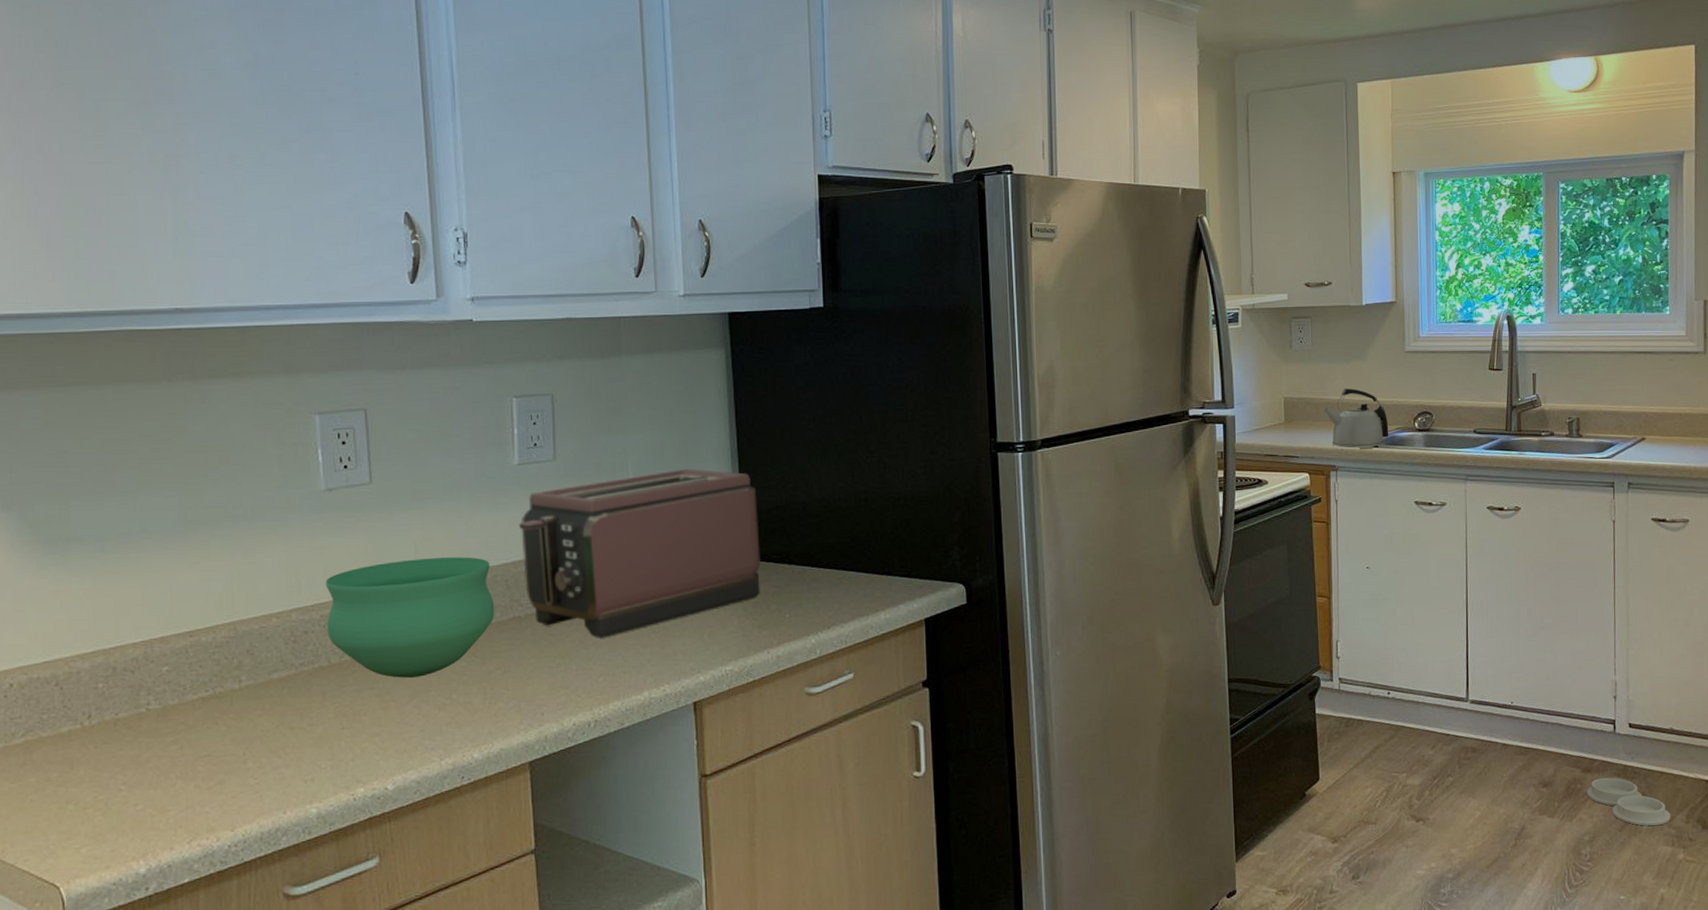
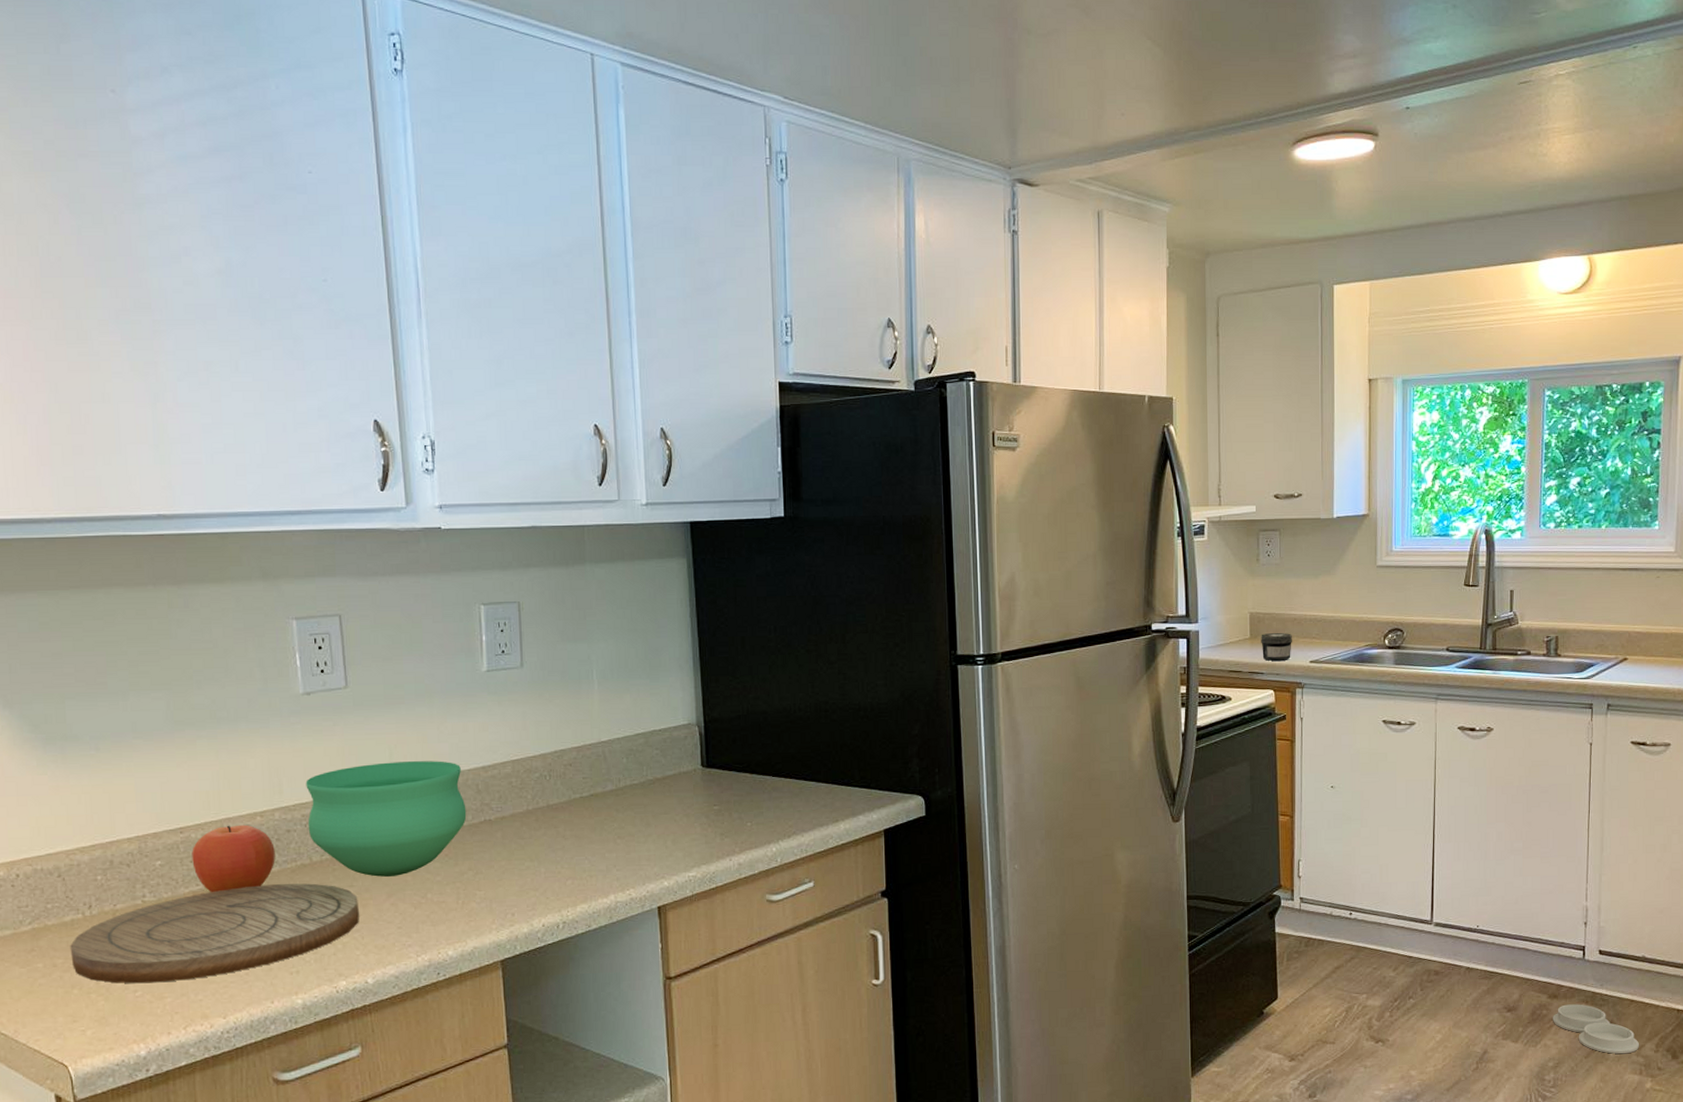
cutting board: none [66,686,380,797] -> present [70,883,359,984]
fruit: none [202,626,291,699] -> present [192,824,275,893]
toaster: present [519,468,761,637] -> none [489,677,723,842]
jar: none [1295,416,1327,445] -> present [1261,632,1293,661]
kettle: present [1324,388,1389,450] -> none [1291,604,1358,667]

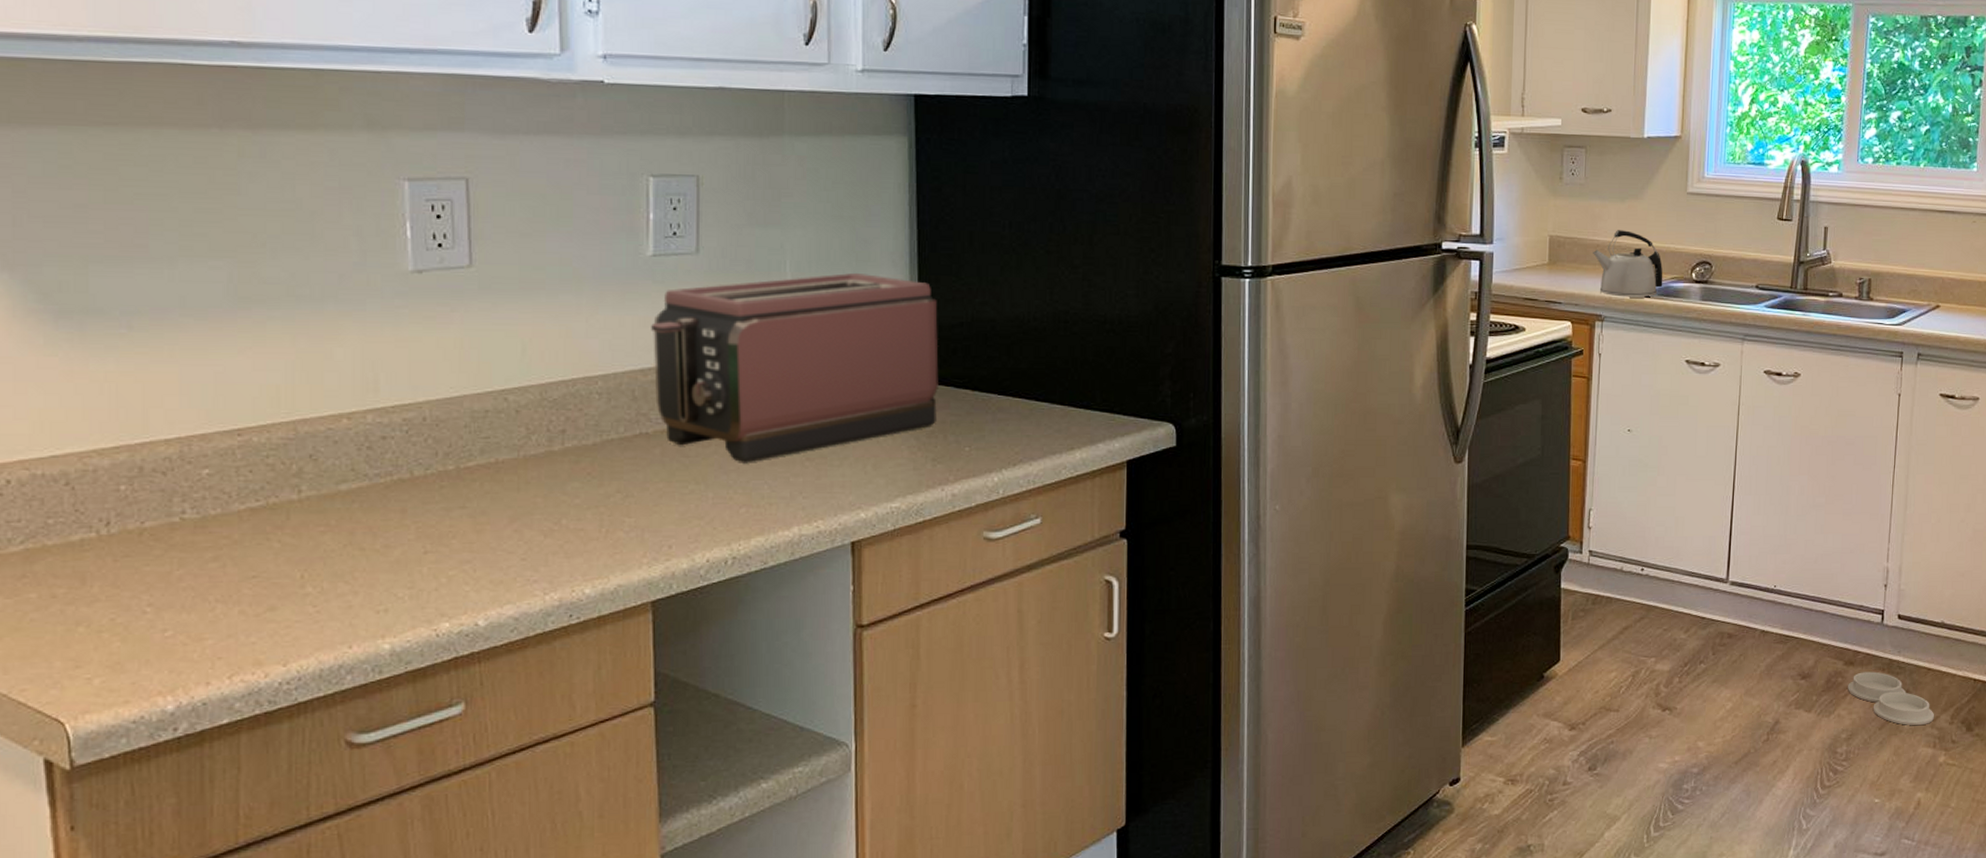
cutting board: present [70,883,359,984] -> none [77,502,471,621]
fruit: present [192,824,275,893] -> none [252,428,364,511]
bowl: present [305,761,467,877] -> none [410,359,618,497]
toaster: none [489,677,723,842] -> present [651,272,939,462]
jar: present [1261,632,1293,661] -> none [1560,258,1595,290]
kettle: none [1291,604,1358,667] -> present [1593,230,1663,300]

